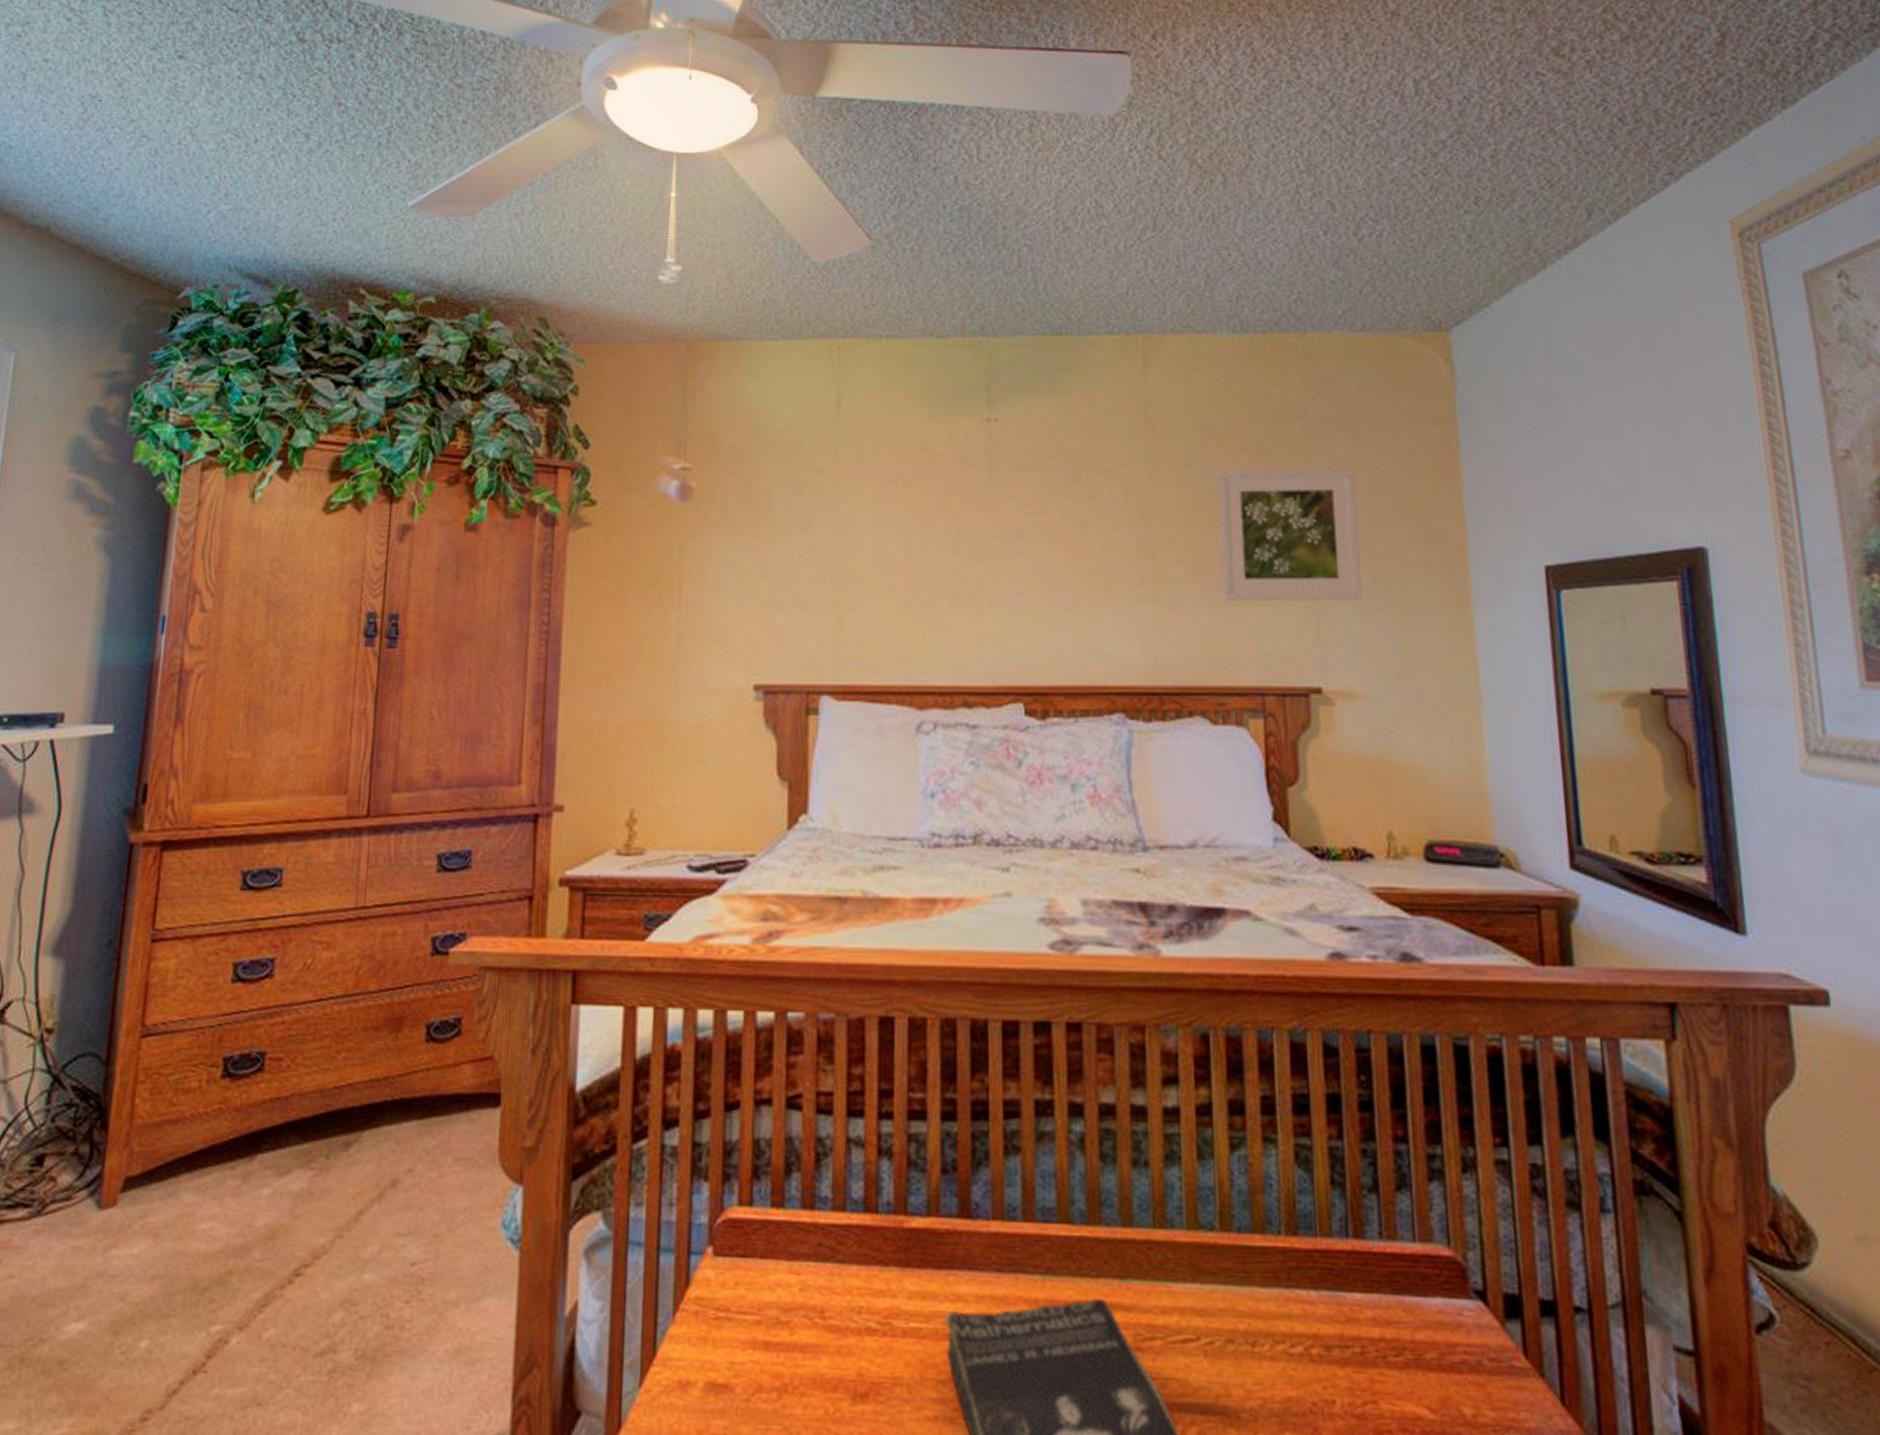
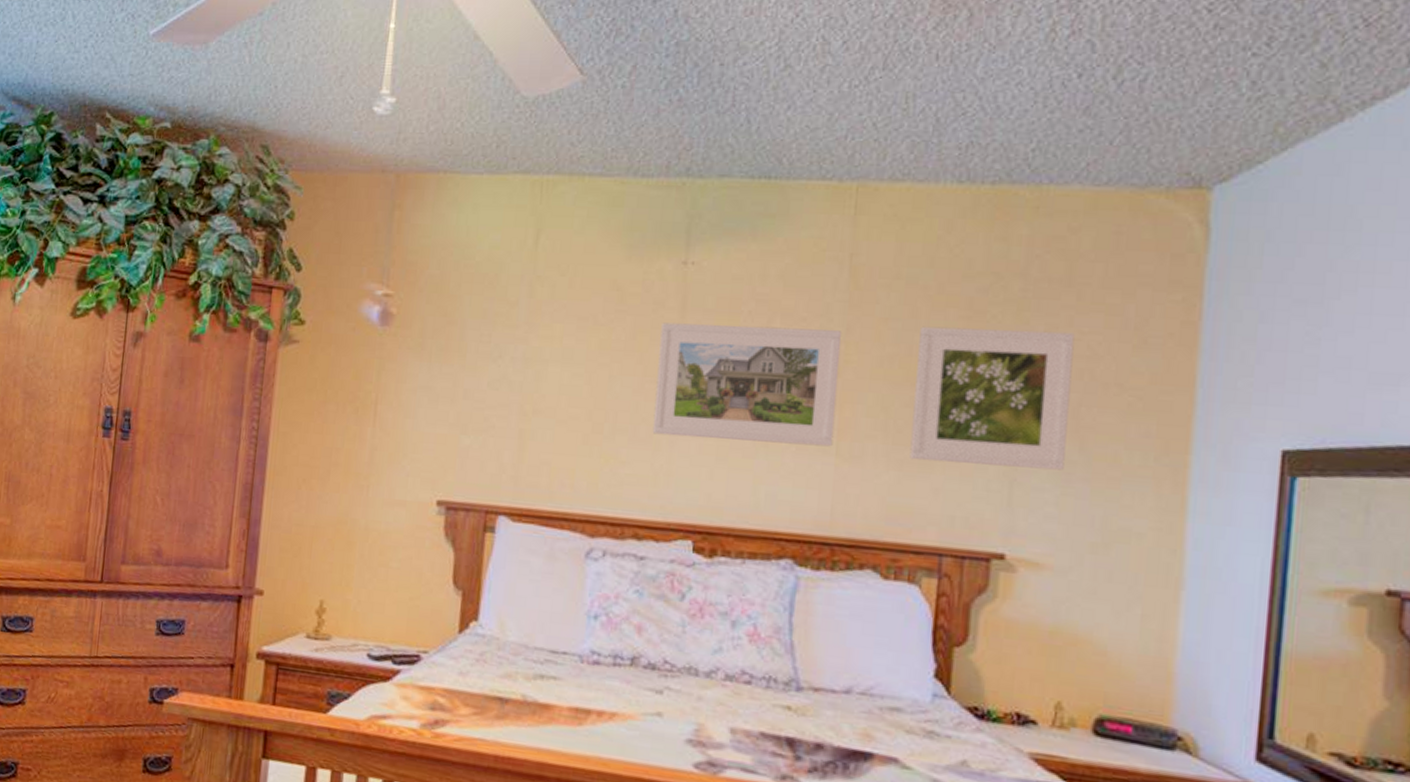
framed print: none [971,479,1149,596] -> present [652,322,843,447]

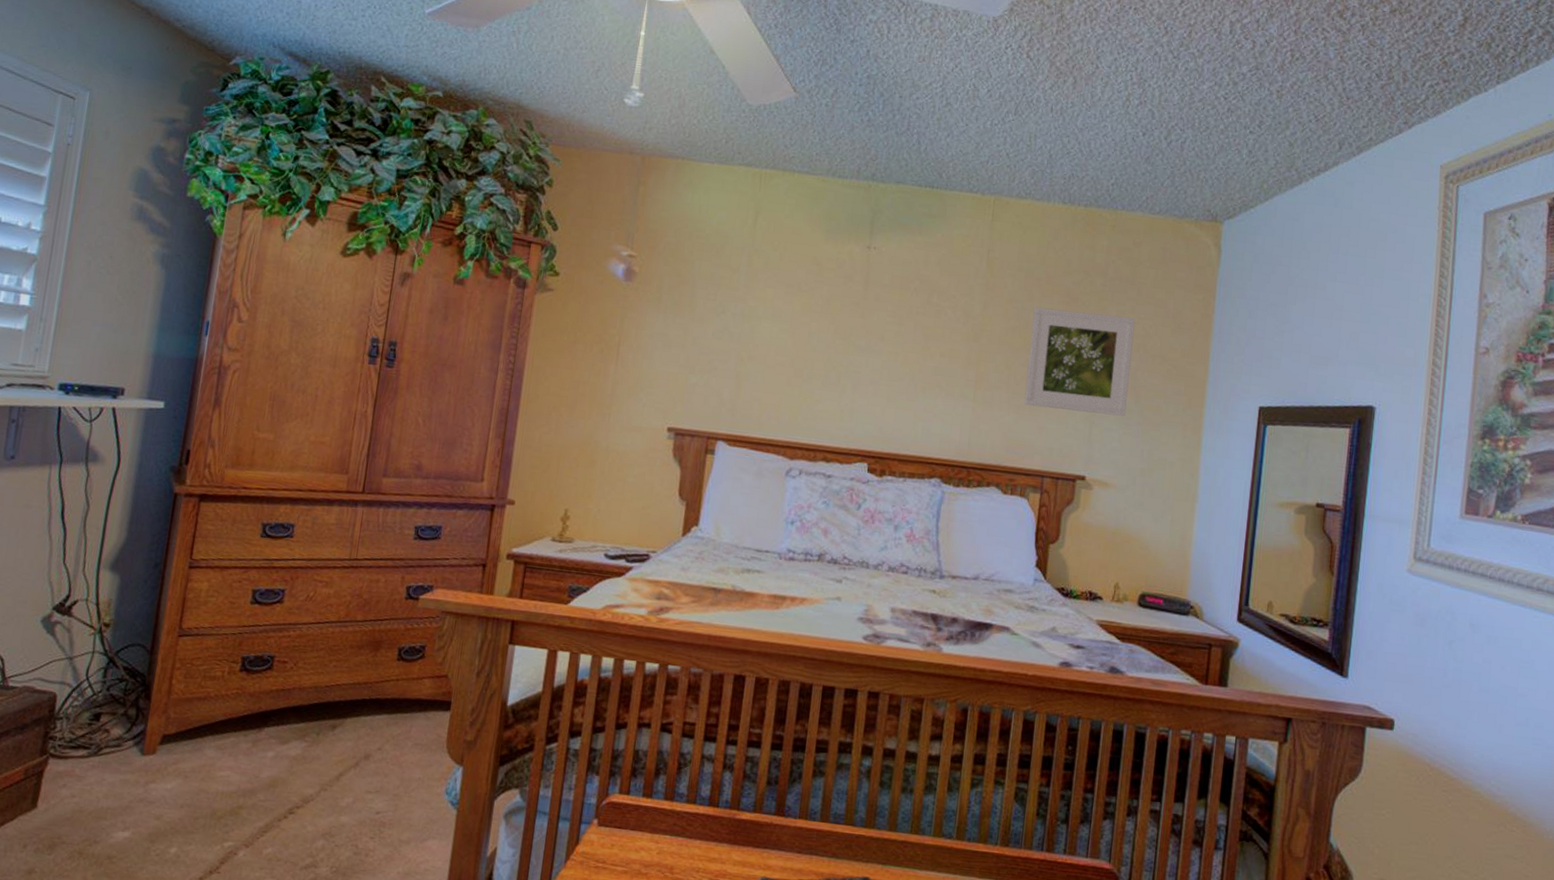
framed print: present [652,322,843,447] -> none [840,292,981,394]

